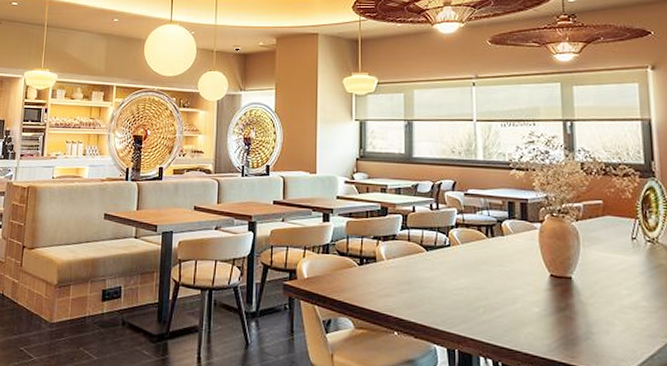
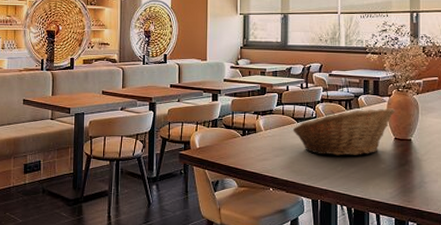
fruit basket: none [421,237,550,295] -> present [292,108,396,156]

